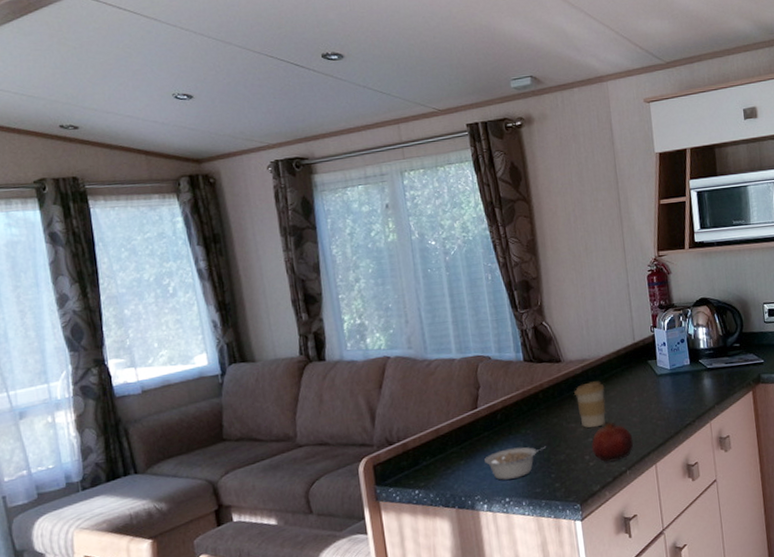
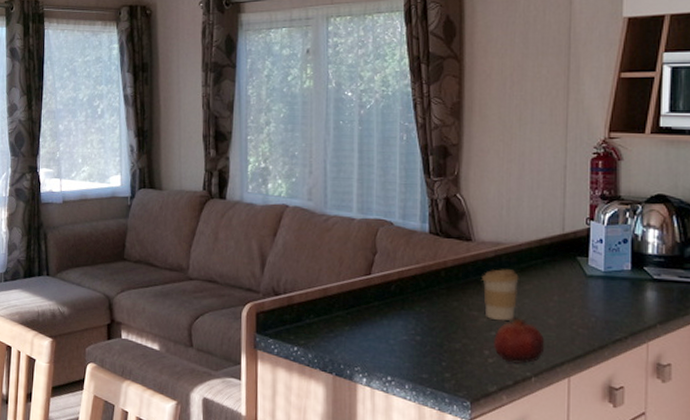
legume: present [484,446,547,480] -> none [371,324,442,358]

